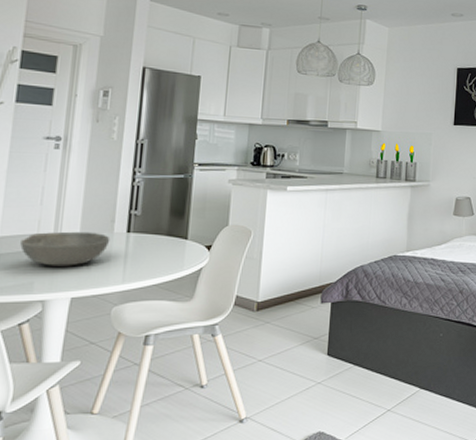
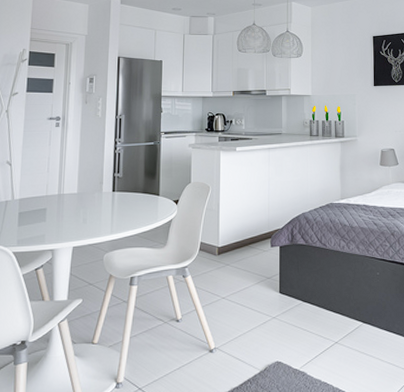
bowl: present [20,231,111,266] -> none [34,192,100,221]

